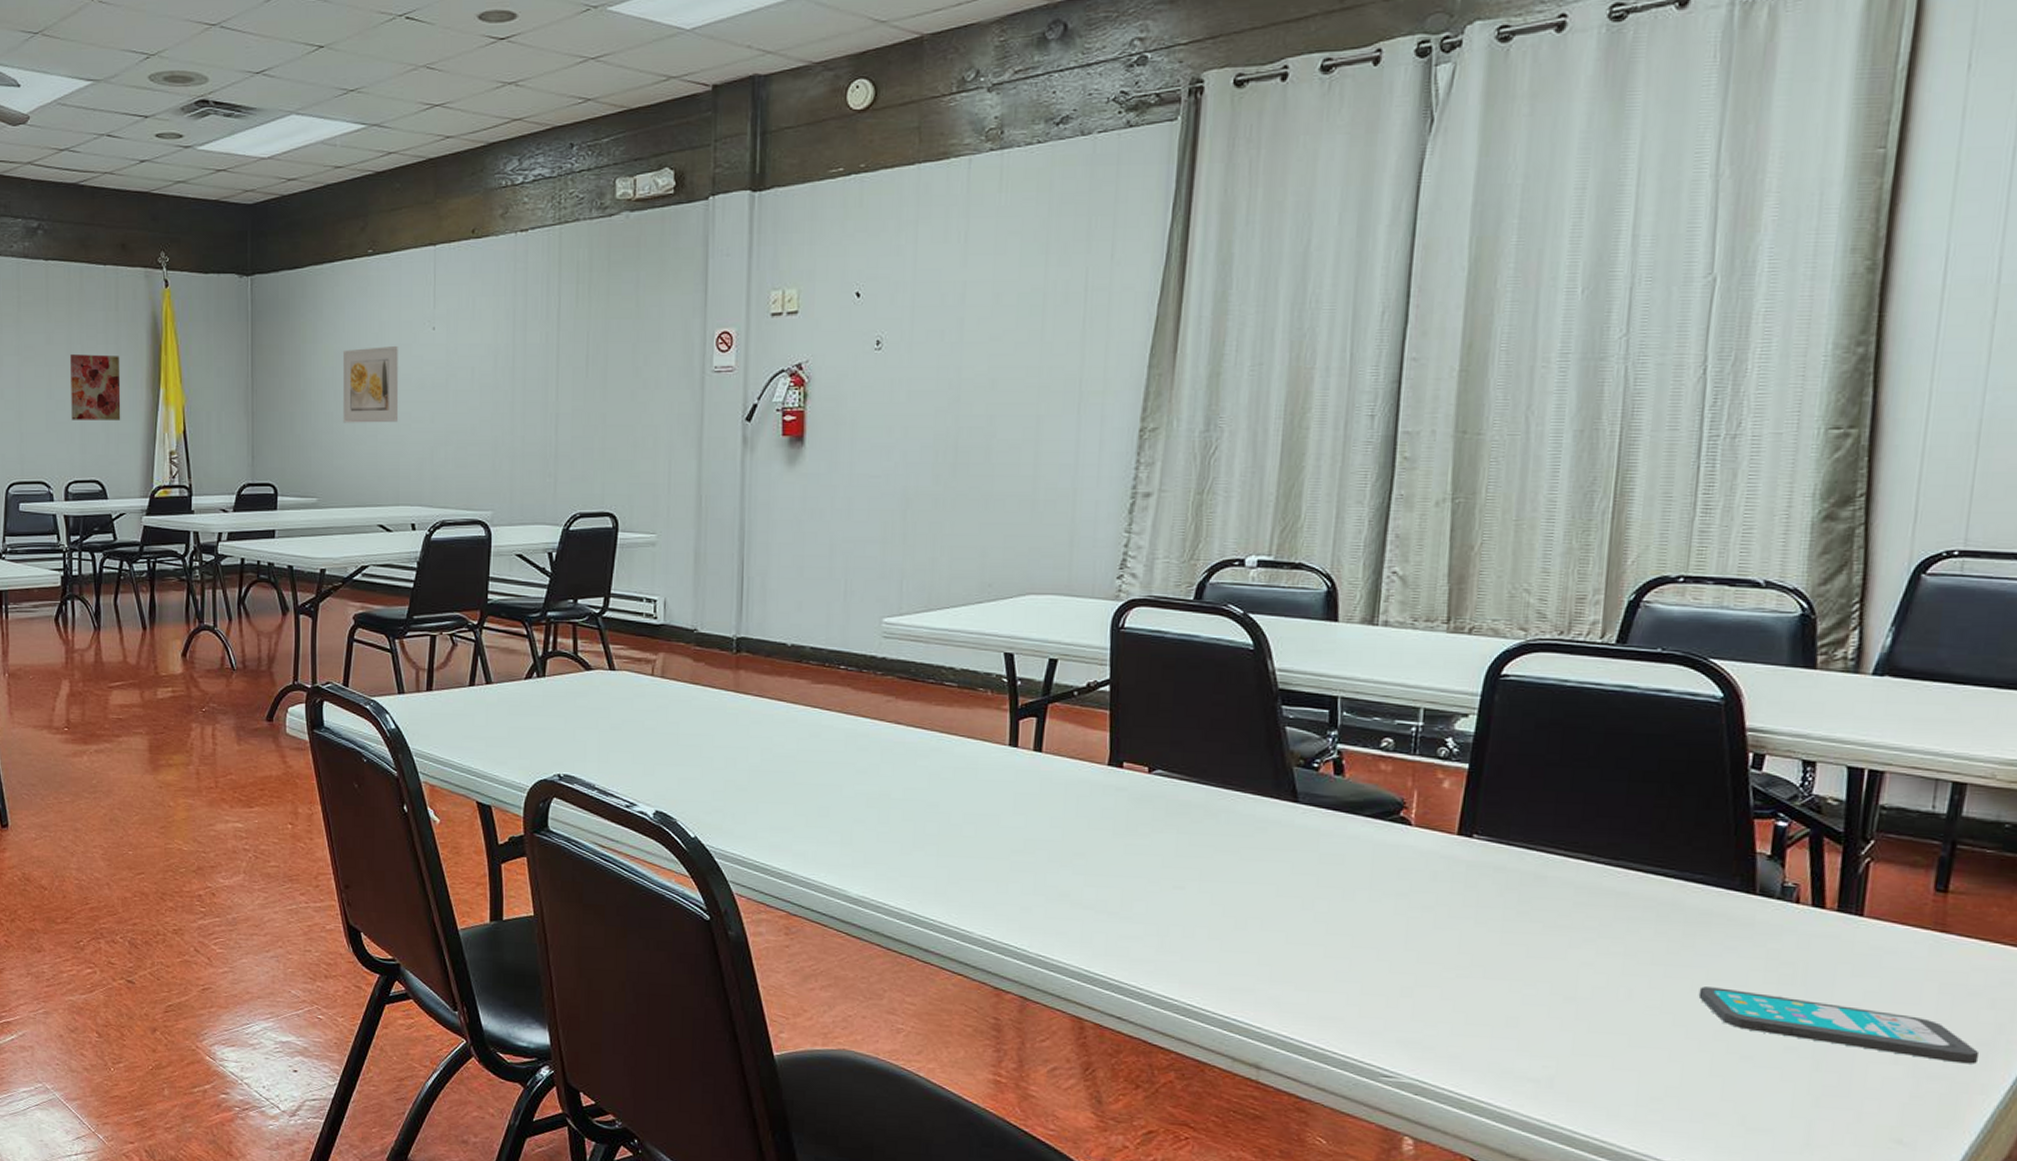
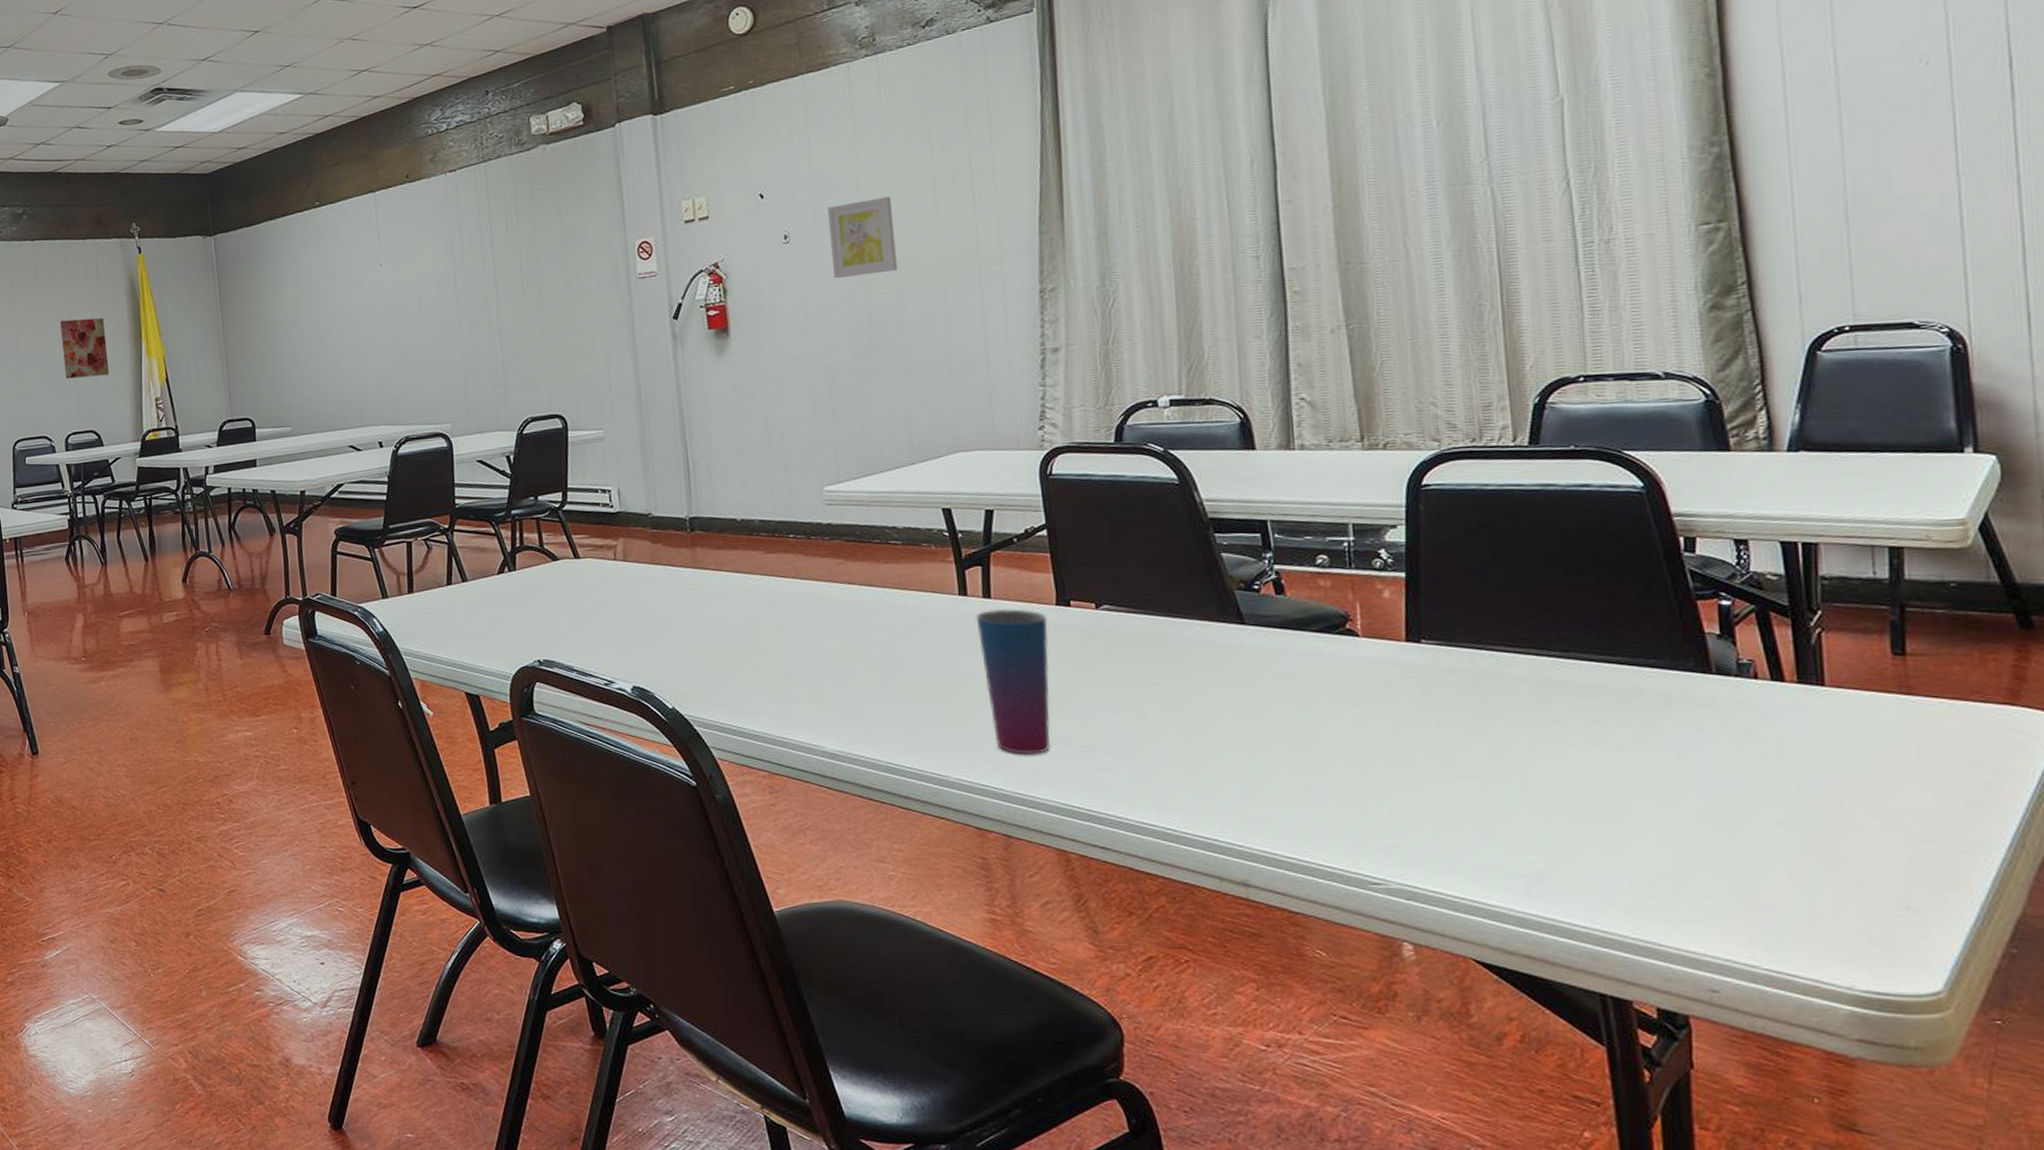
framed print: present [343,345,398,423] -> none [302,283,357,357]
wall art: none [923,309,997,395] -> present [827,196,897,279]
cup: none [1023,763,1097,918] -> present [975,608,1051,755]
smartphone: present [1698,986,1978,1064] -> none [1673,768,1970,824]

